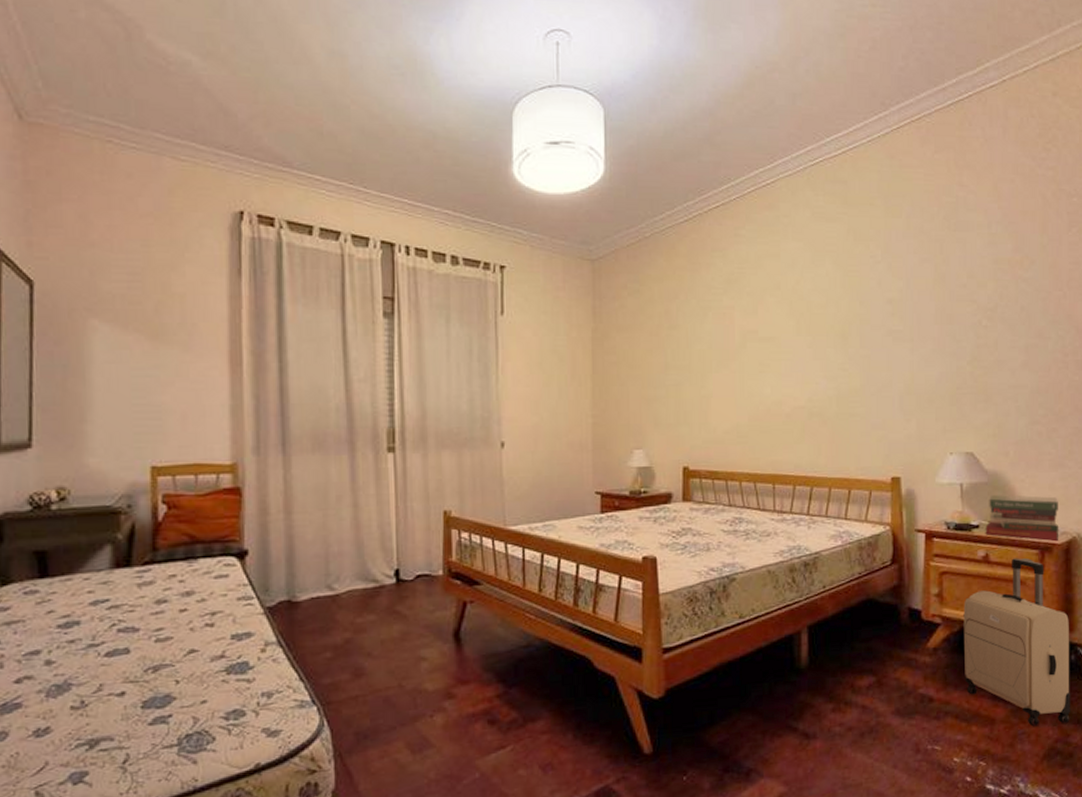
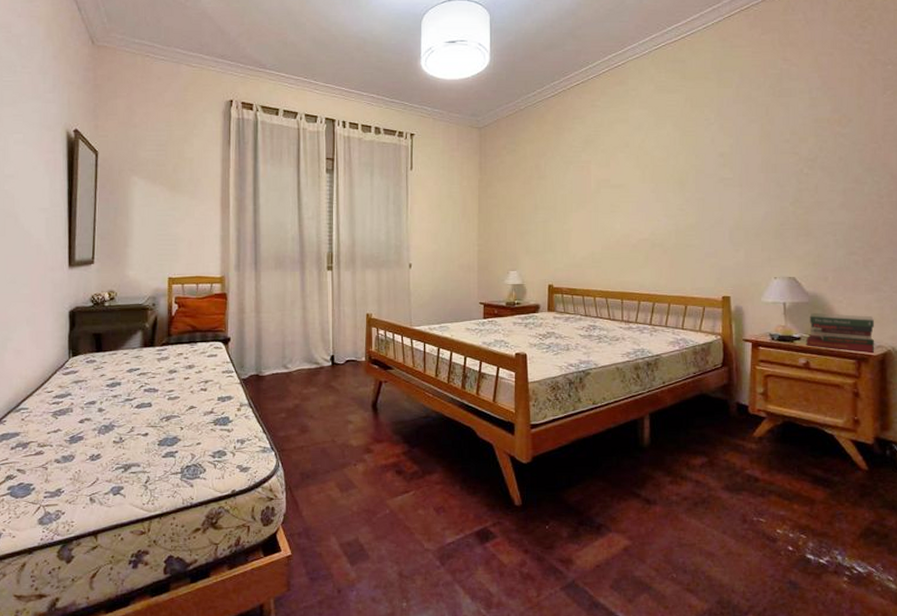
suitcase: present [963,558,1071,727] -> none [786,366,886,509]

